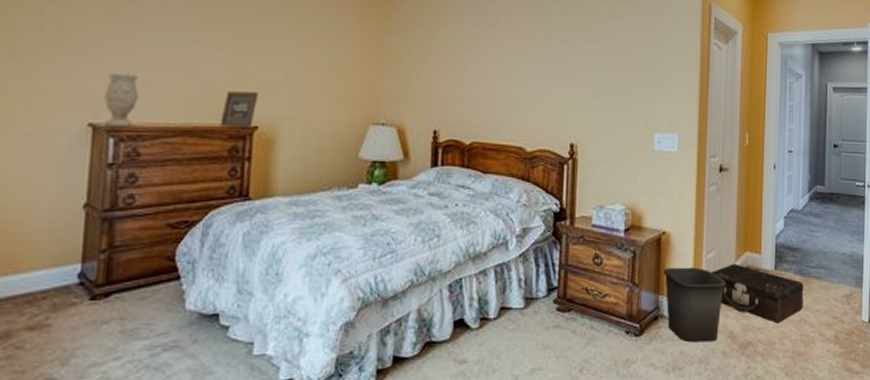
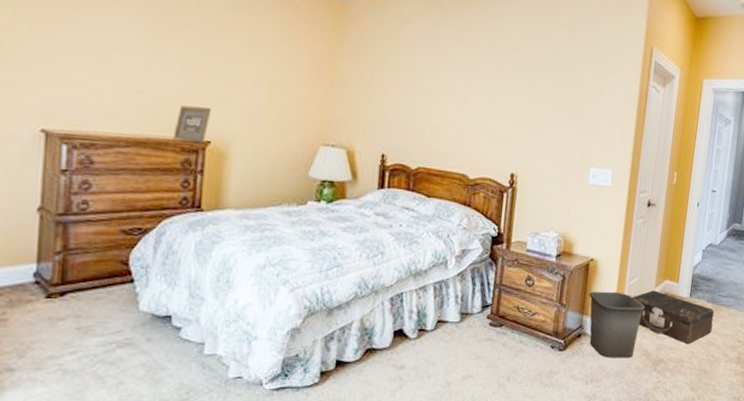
vase: present [103,73,139,129] -> none [55,81,92,137]

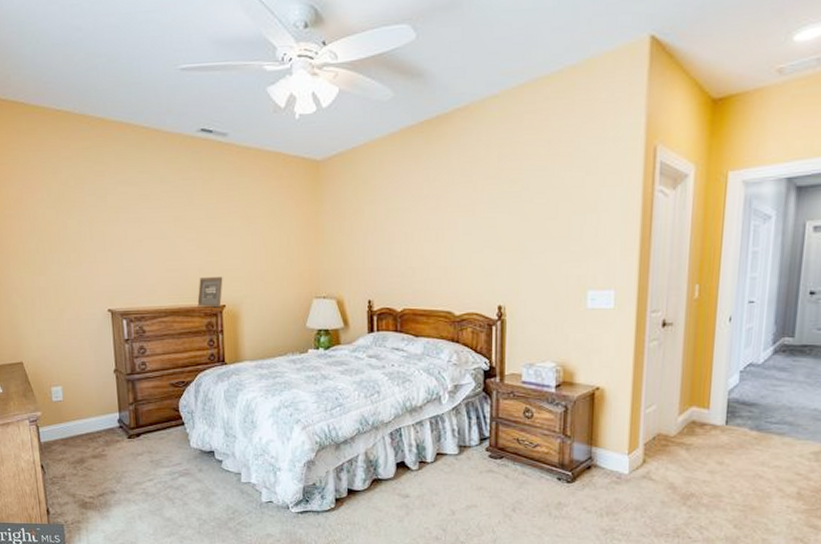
waste bin: present [589,292,645,358] -> none [597,422,667,492]
suitcase: present [633,290,714,344] -> none [651,418,761,476]

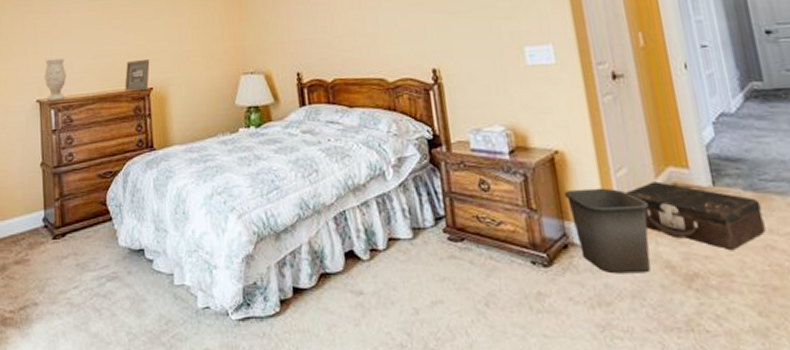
vase: none [115,269,138,312] -> present [44,58,67,102]
waste bin: none [597,422,667,492] -> present [564,189,651,274]
suitcase: none [651,418,761,476] -> present [626,181,766,249]

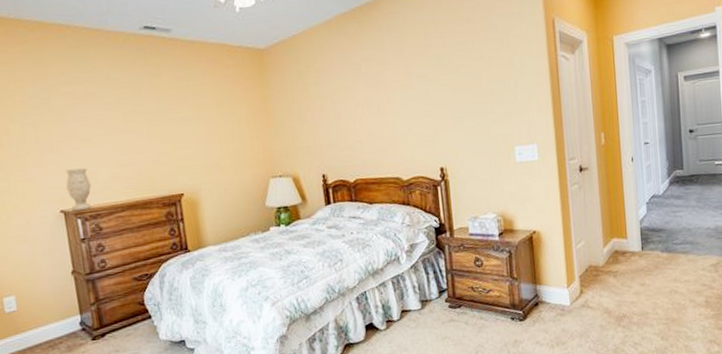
picture frame: present [125,60,150,92] -> none [154,166,179,198]
waste bin: present [564,189,651,274] -> none [538,258,597,321]
suitcase: present [626,181,766,249] -> none [582,250,672,296]

